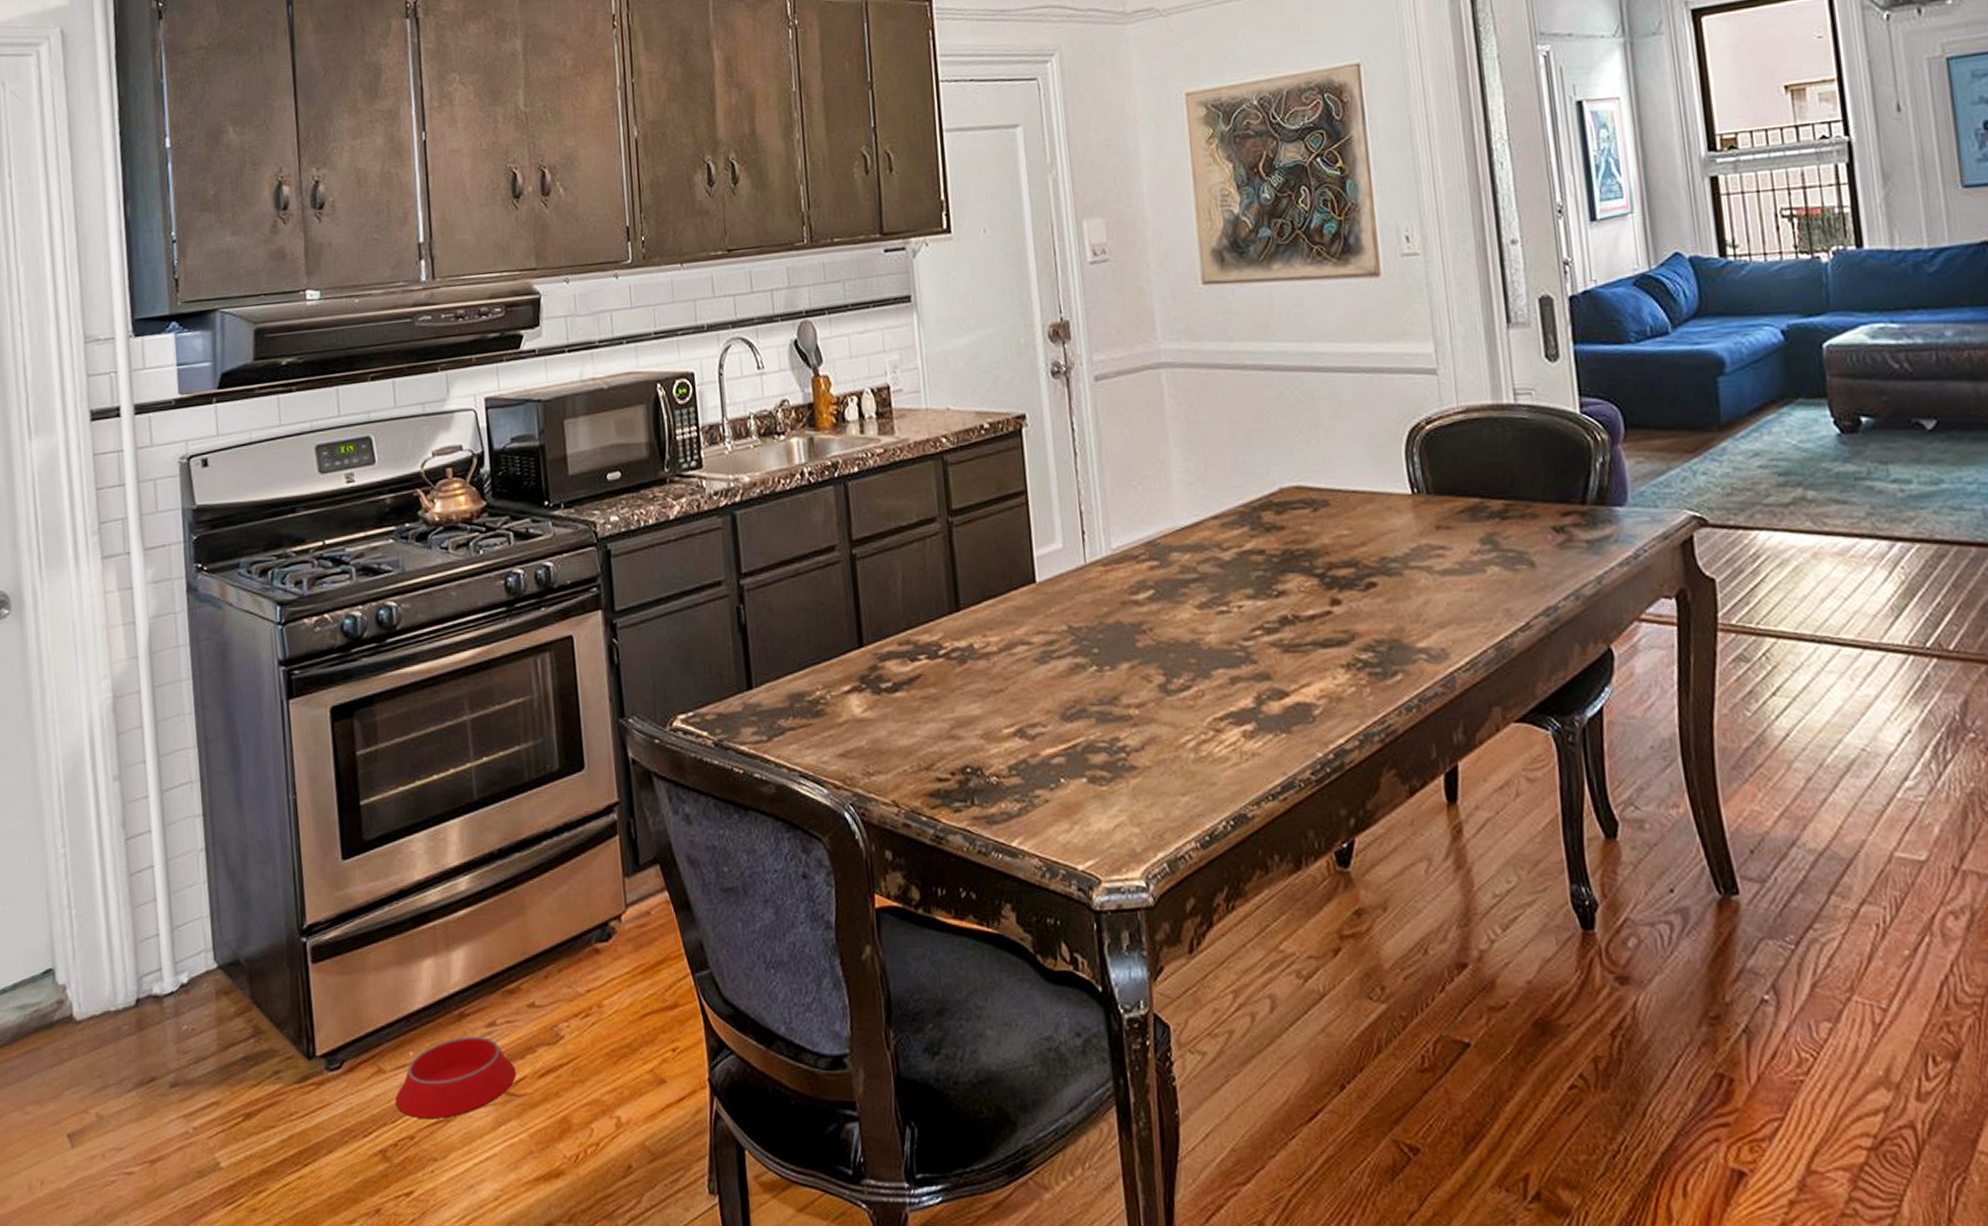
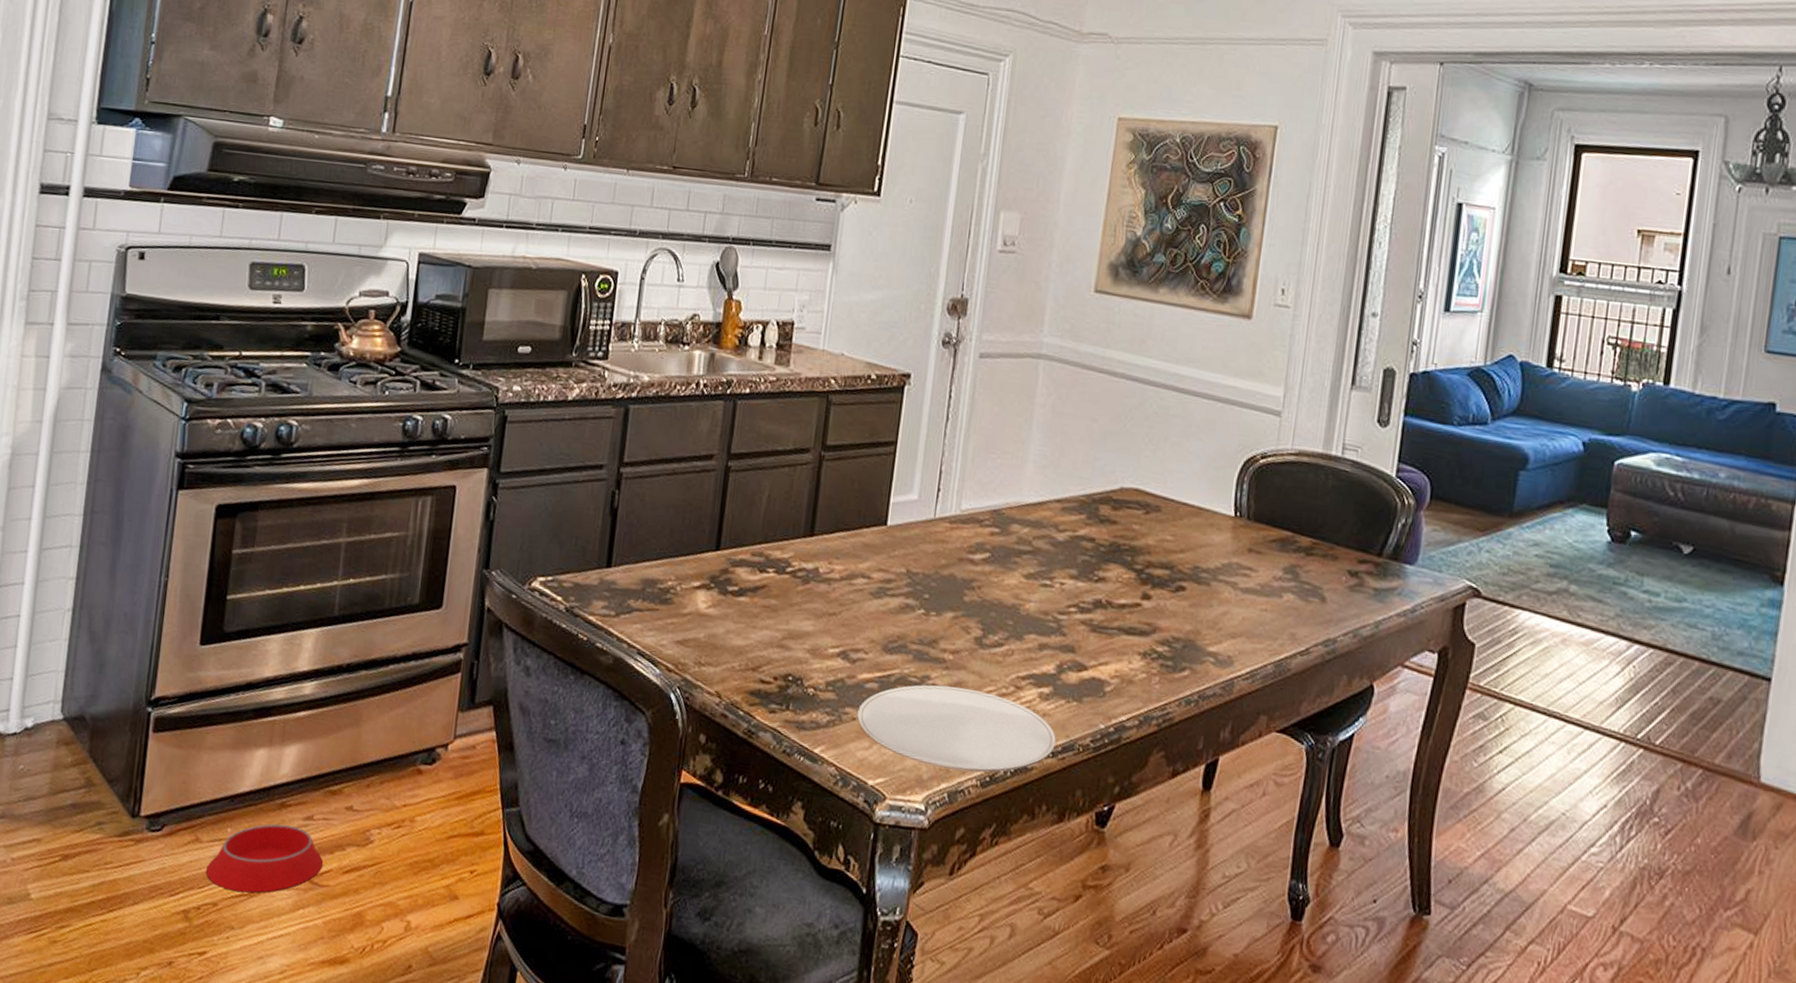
plate: none [1049,742,1273,837] -> present [857,684,1056,773]

